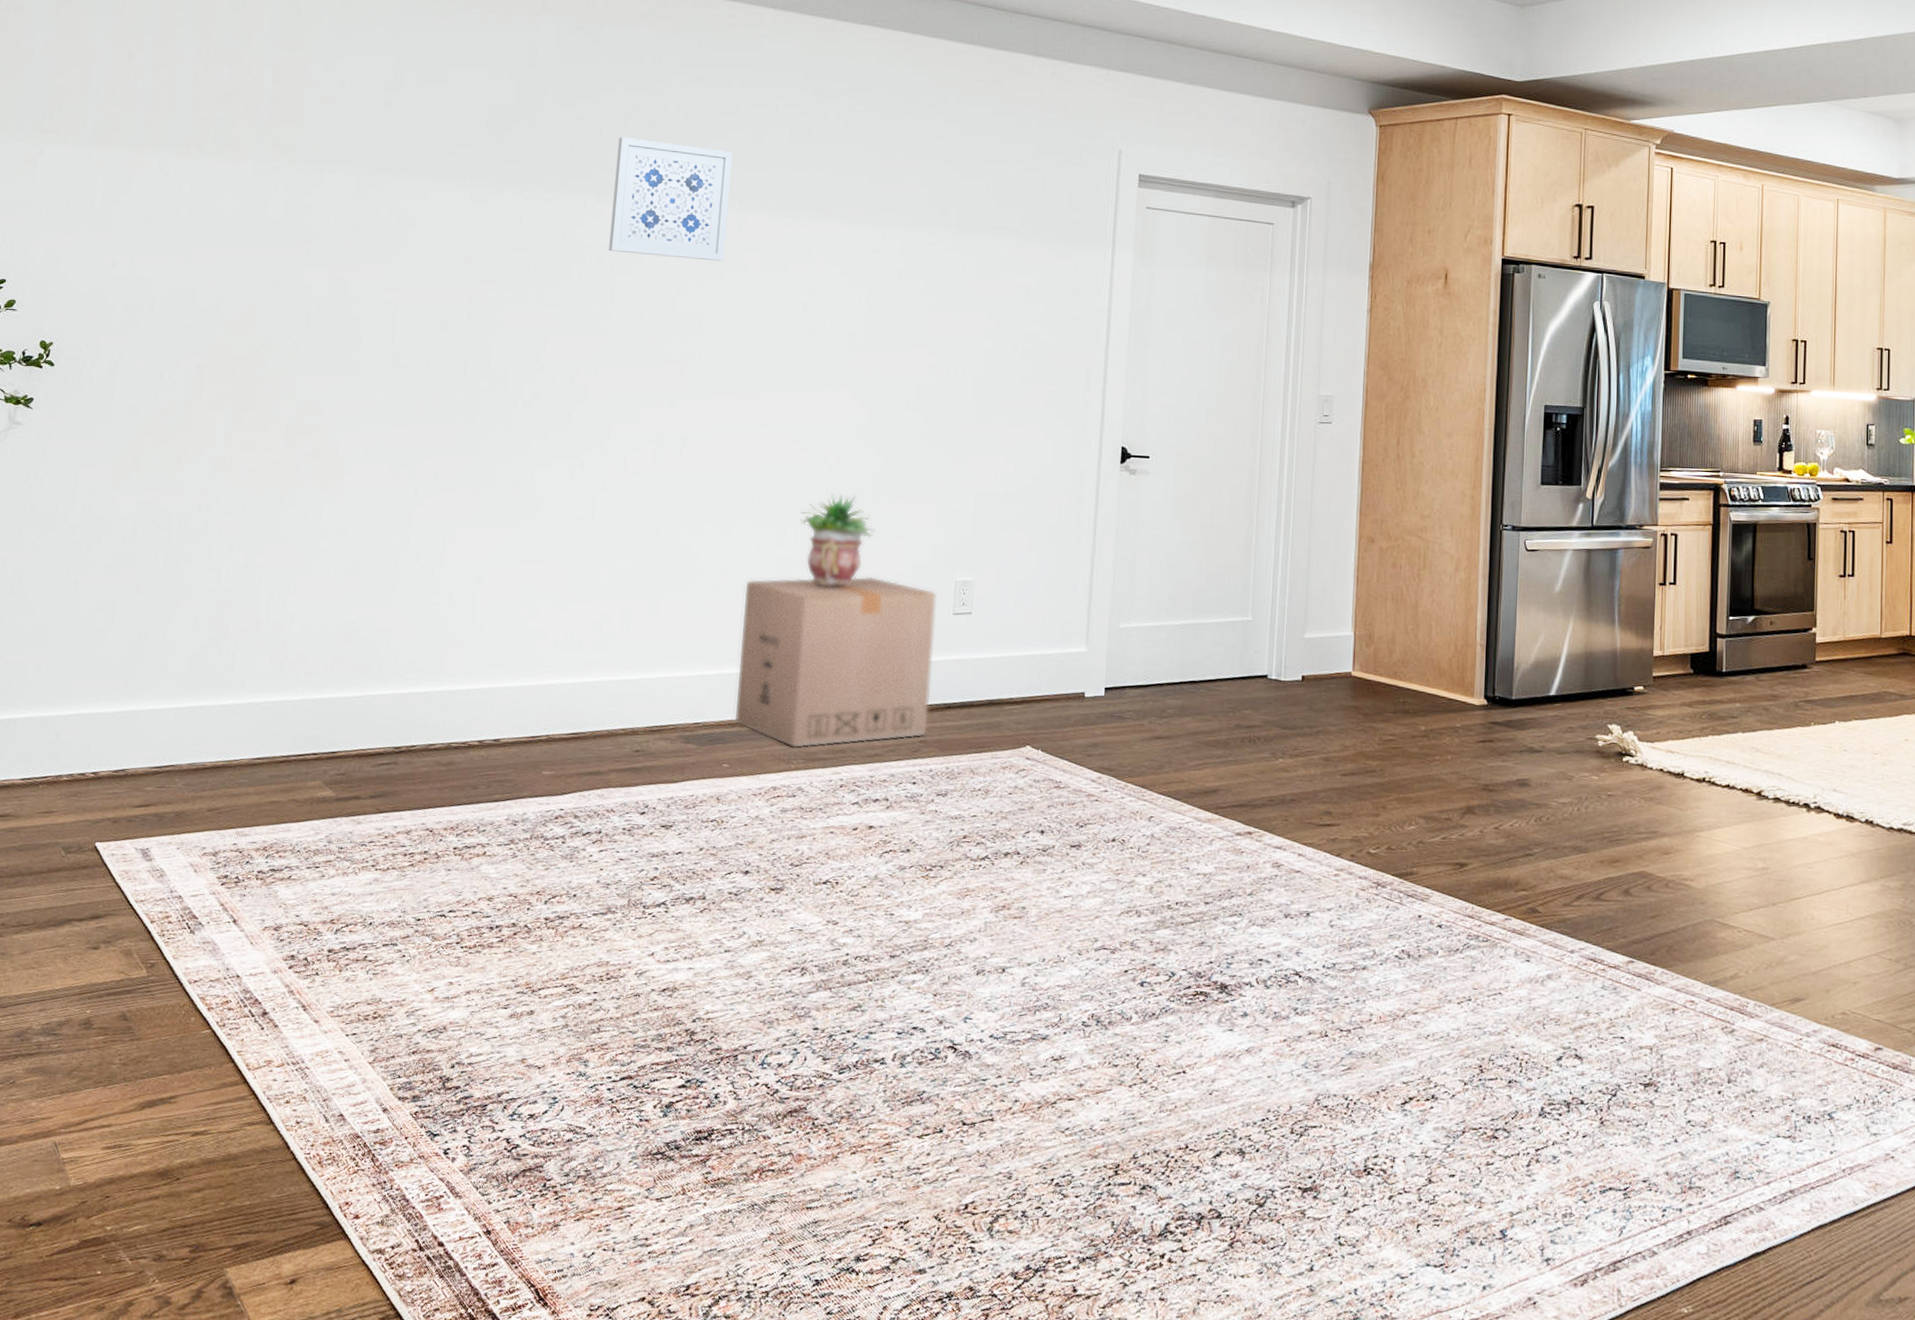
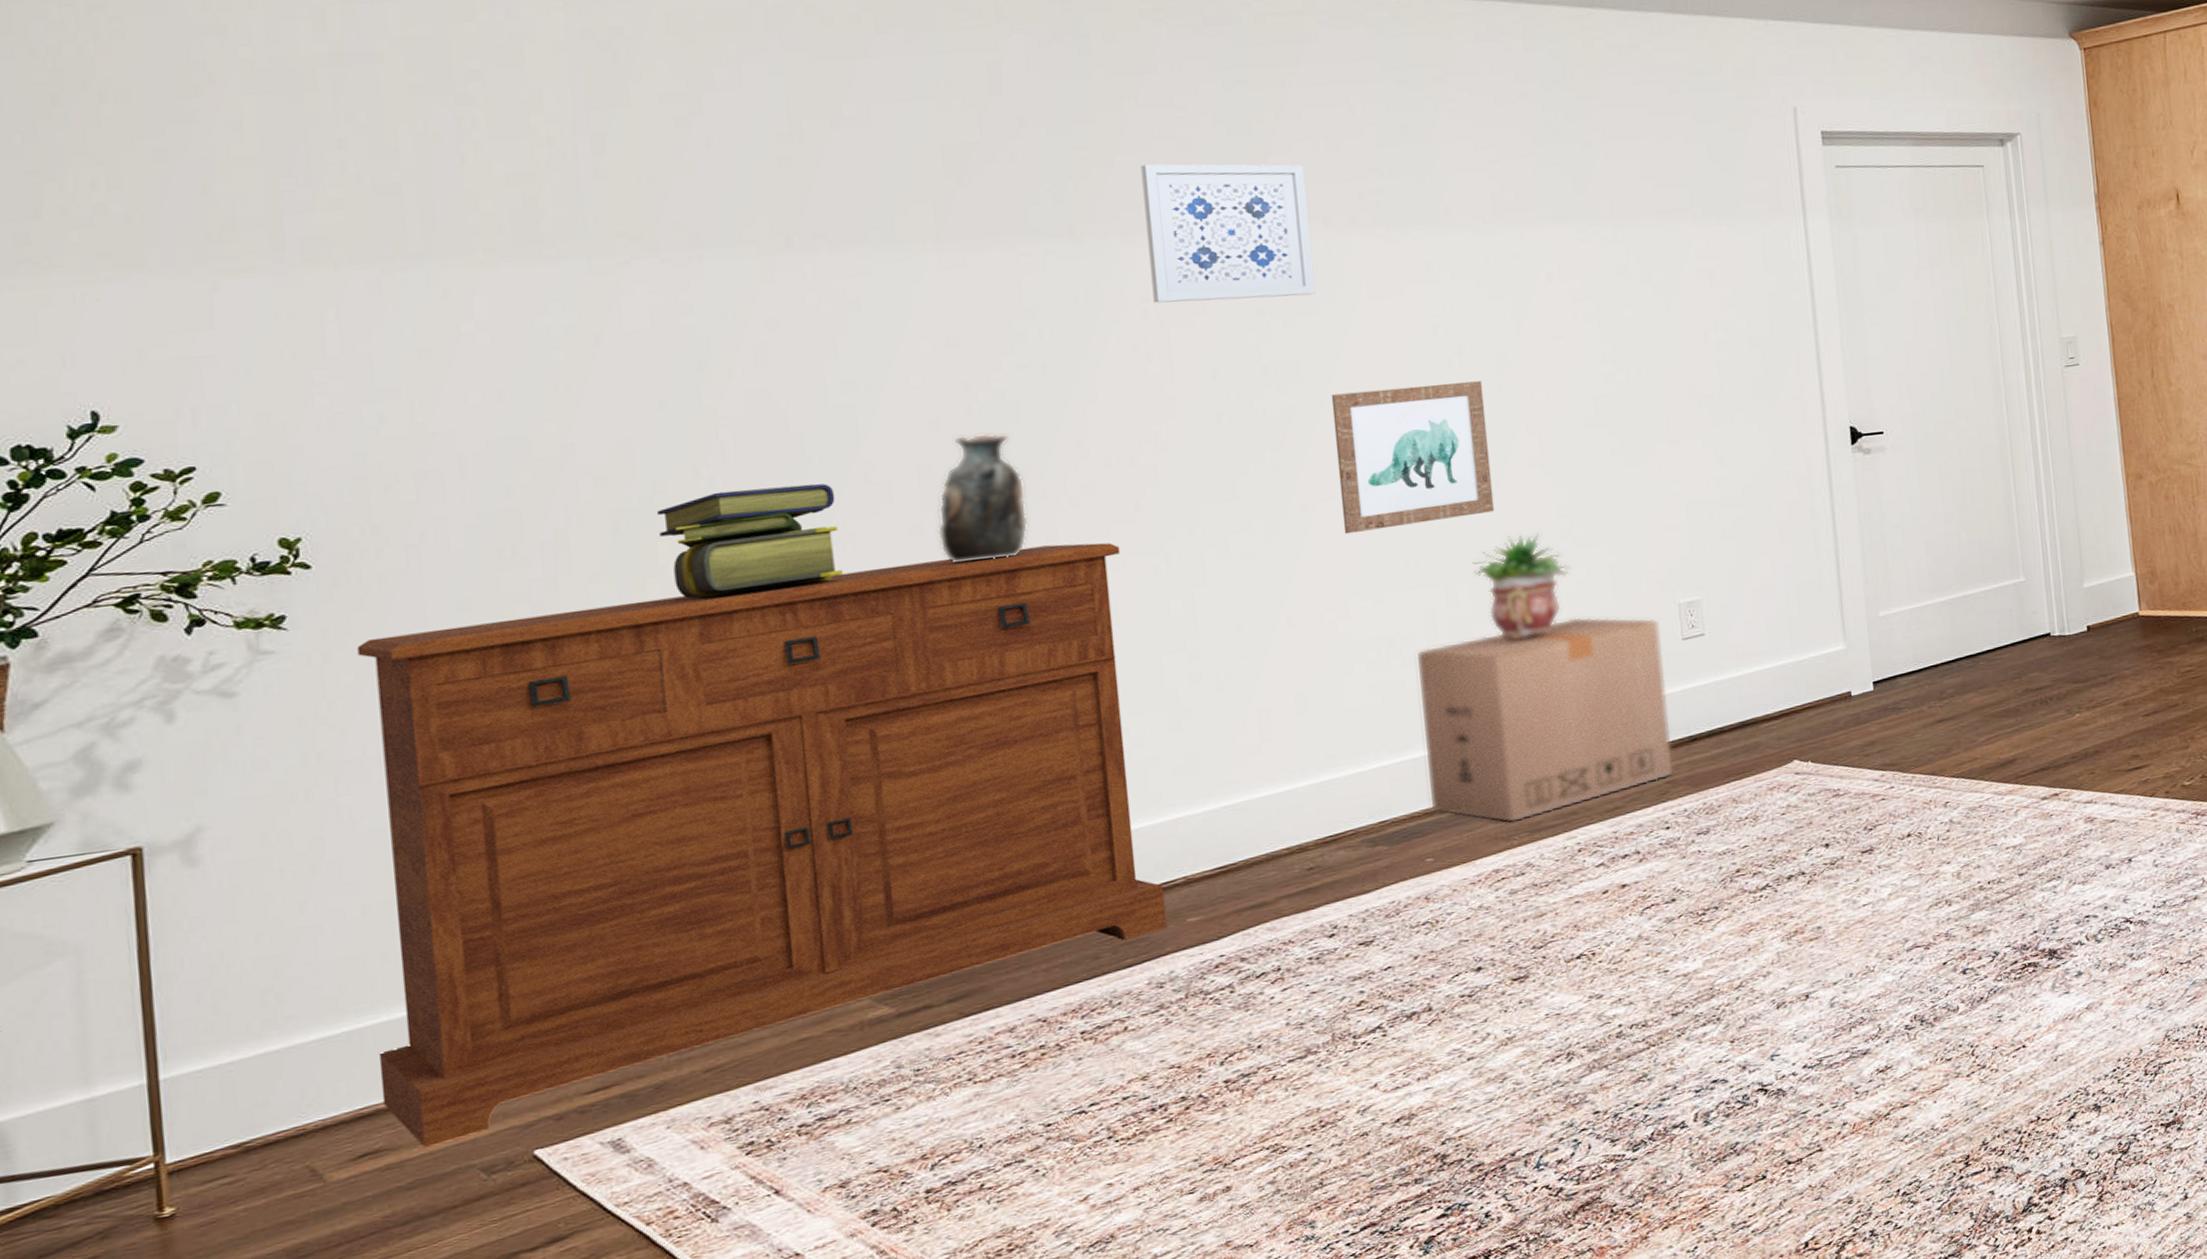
sideboard: none [17,425,551,821] -> present [357,543,1168,1147]
stack of books: none [258,354,372,437] -> present [657,483,843,599]
decorative vase: none [431,337,496,442] -> present [938,433,1029,563]
wall art: none [710,348,834,471] -> present [1331,381,1495,535]

